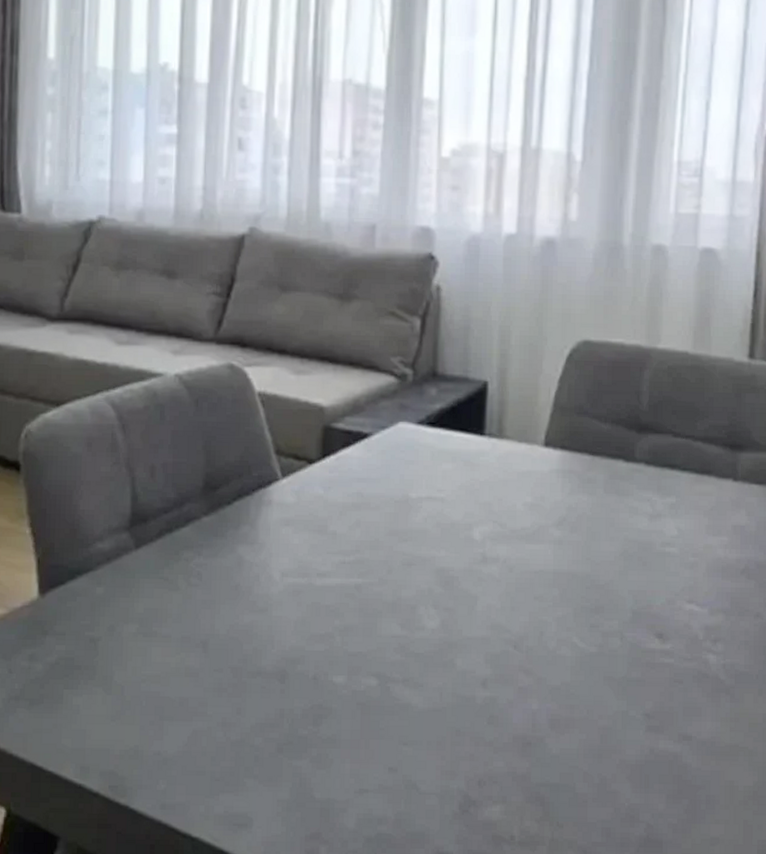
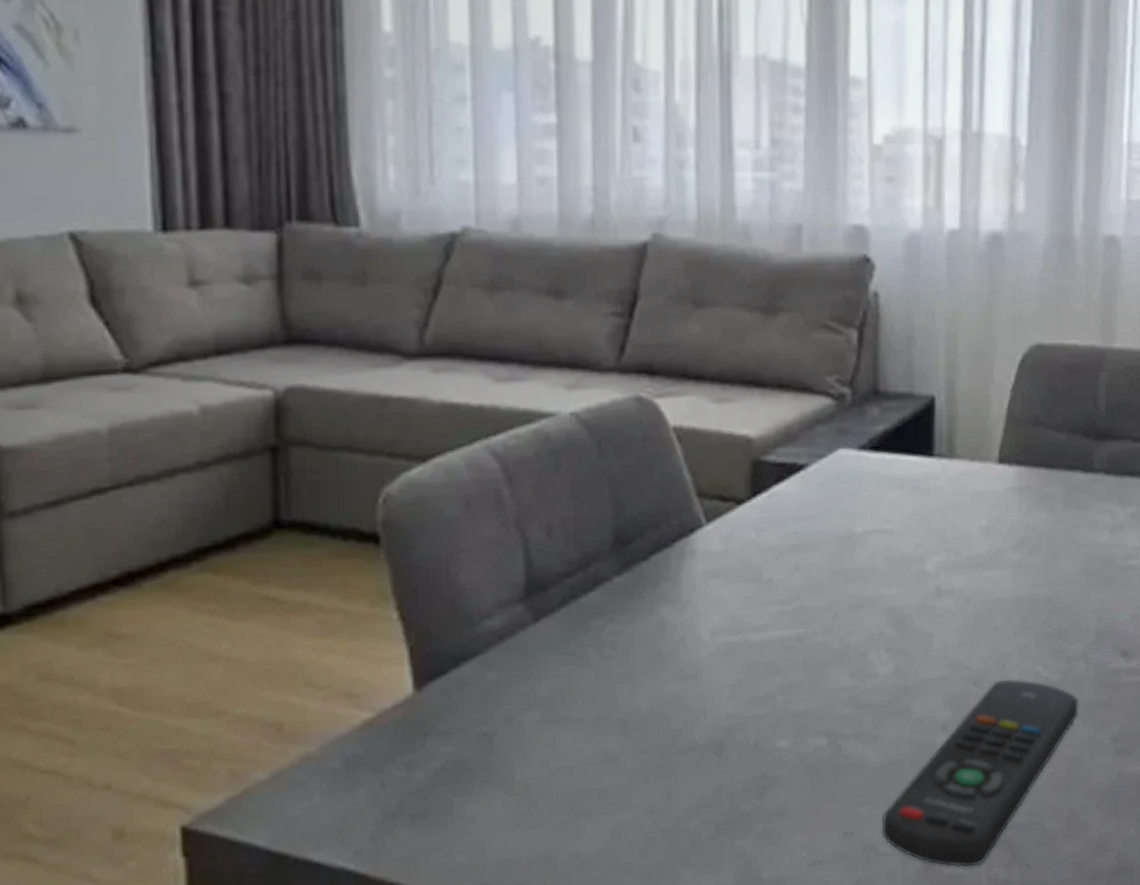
remote control: none [423,646,614,817] -> present [881,678,1080,868]

